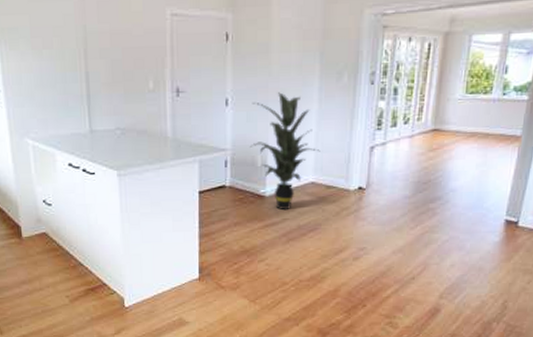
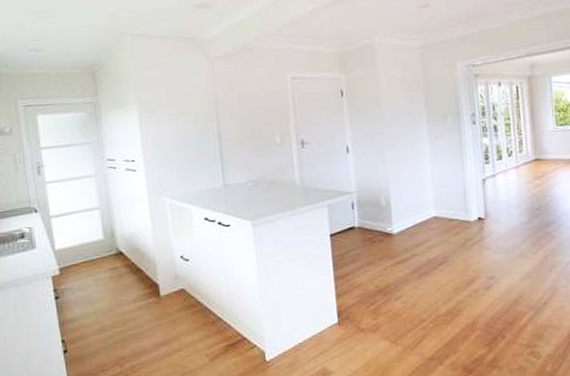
indoor plant: present [249,92,320,210] -> none [370,137,438,246]

